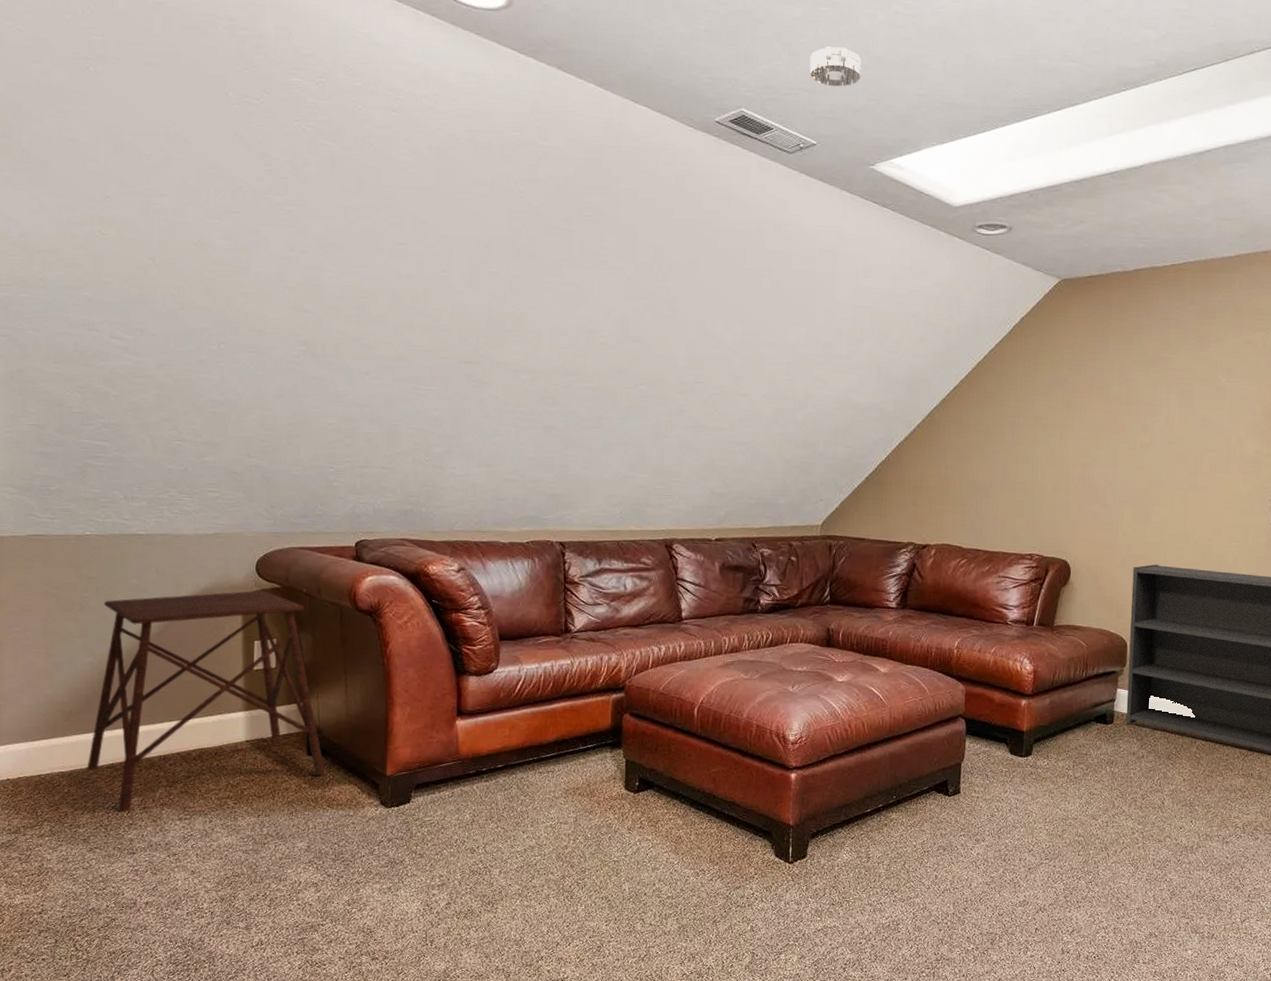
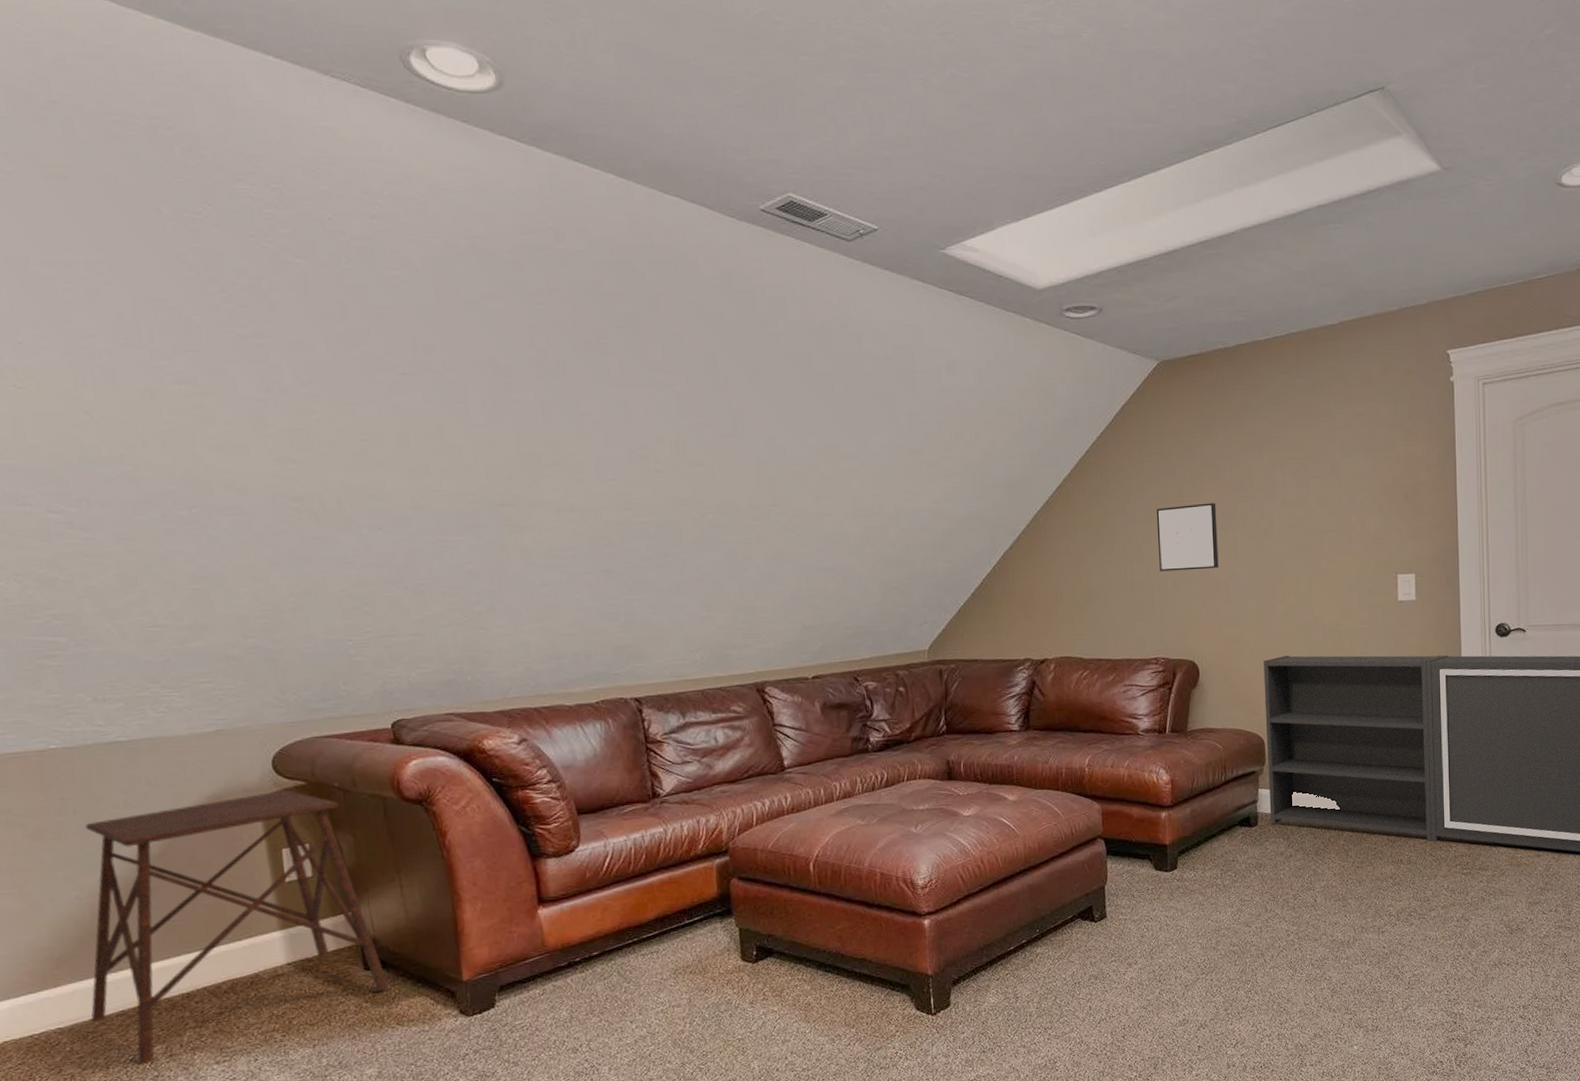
smoke detector: present [809,46,862,87] -> none [860,118,920,163]
wall art: none [1042,413,1102,476] -> present [1156,503,1219,572]

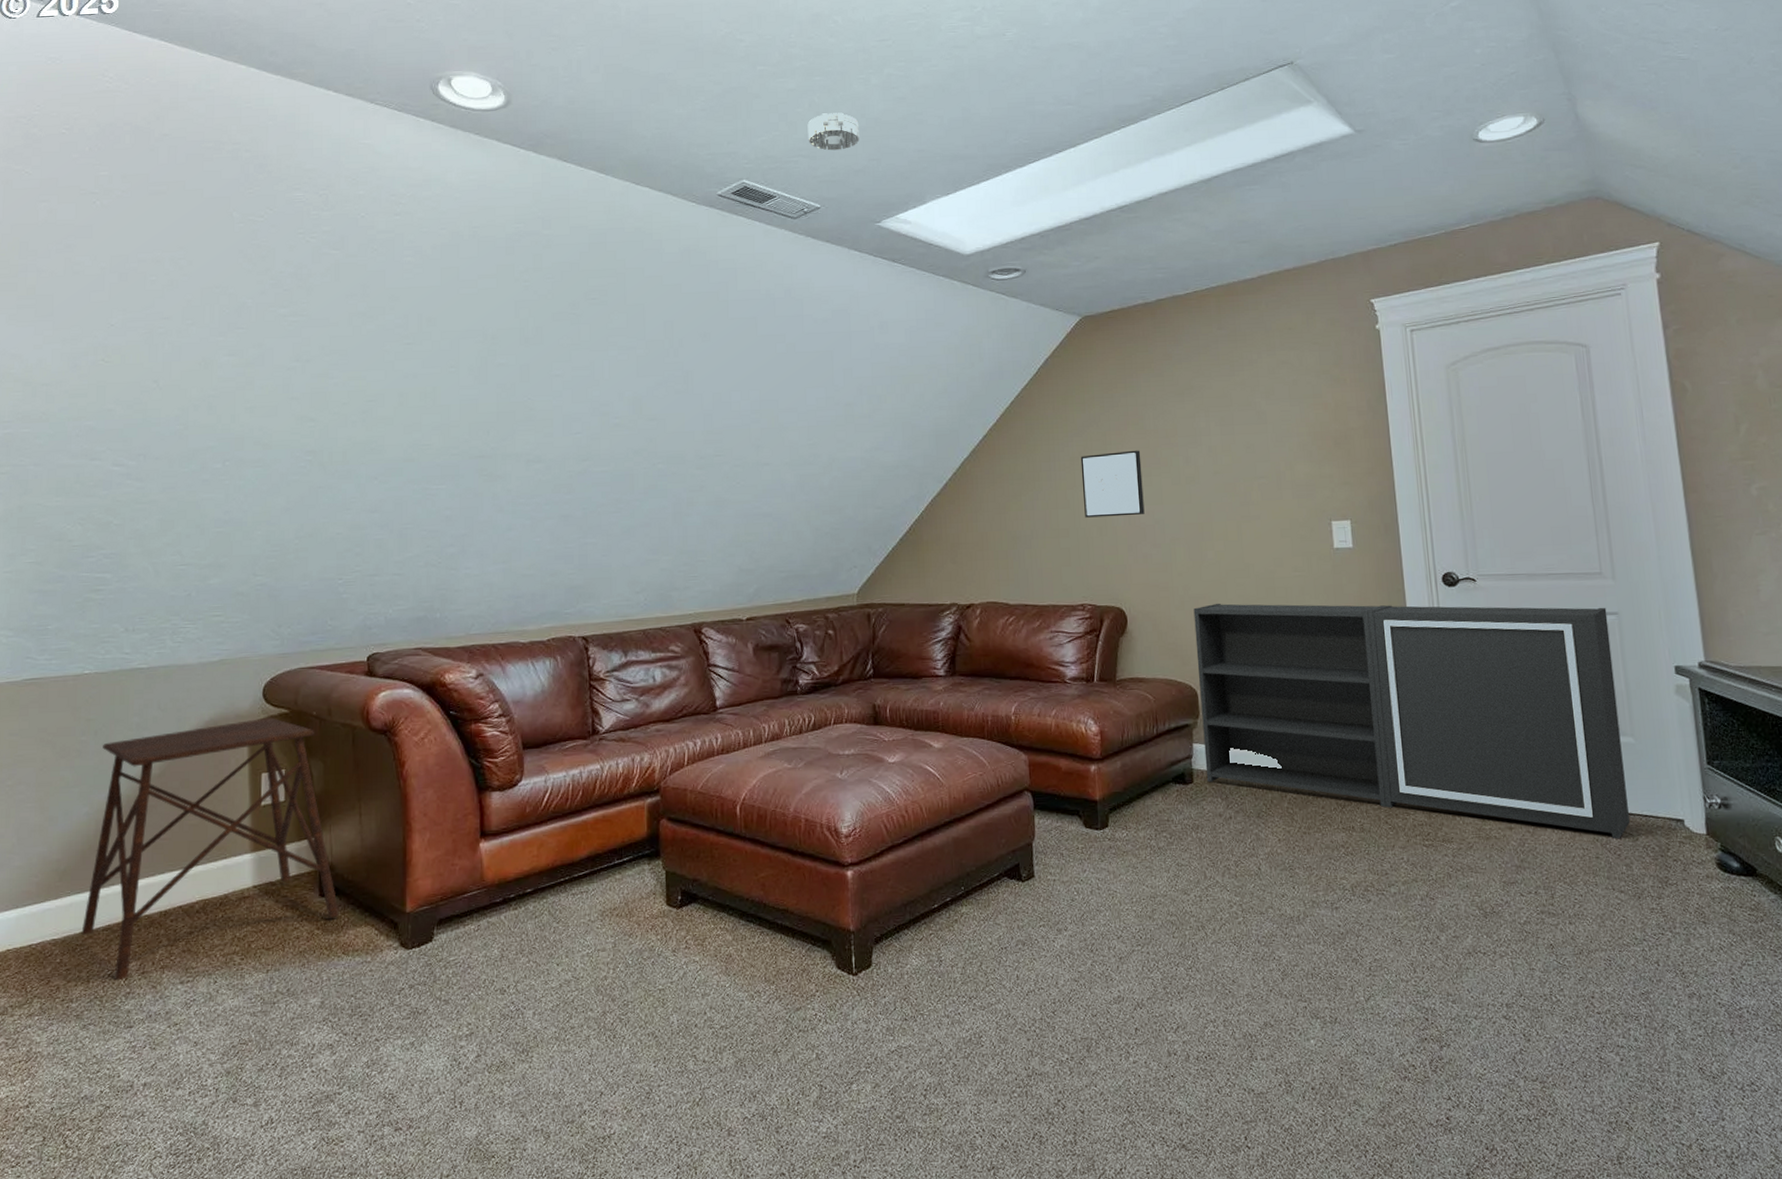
smoke detector: none [860,118,920,163] -> present [807,112,860,151]

